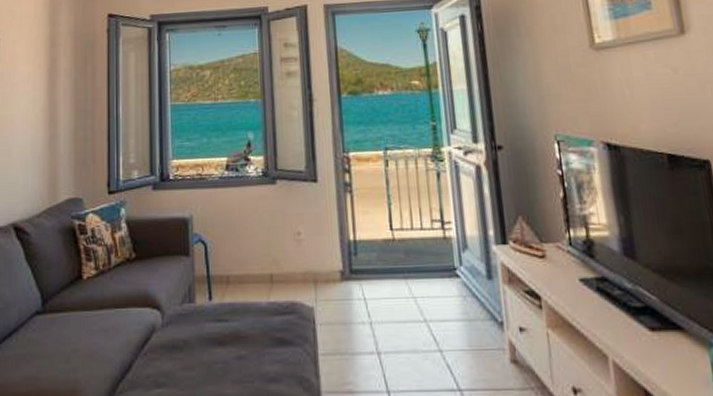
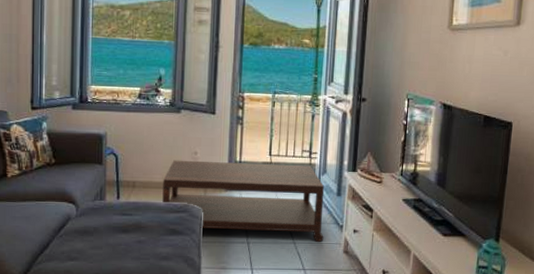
coffee table: none [262,240,480,348] -> present [162,160,325,242]

